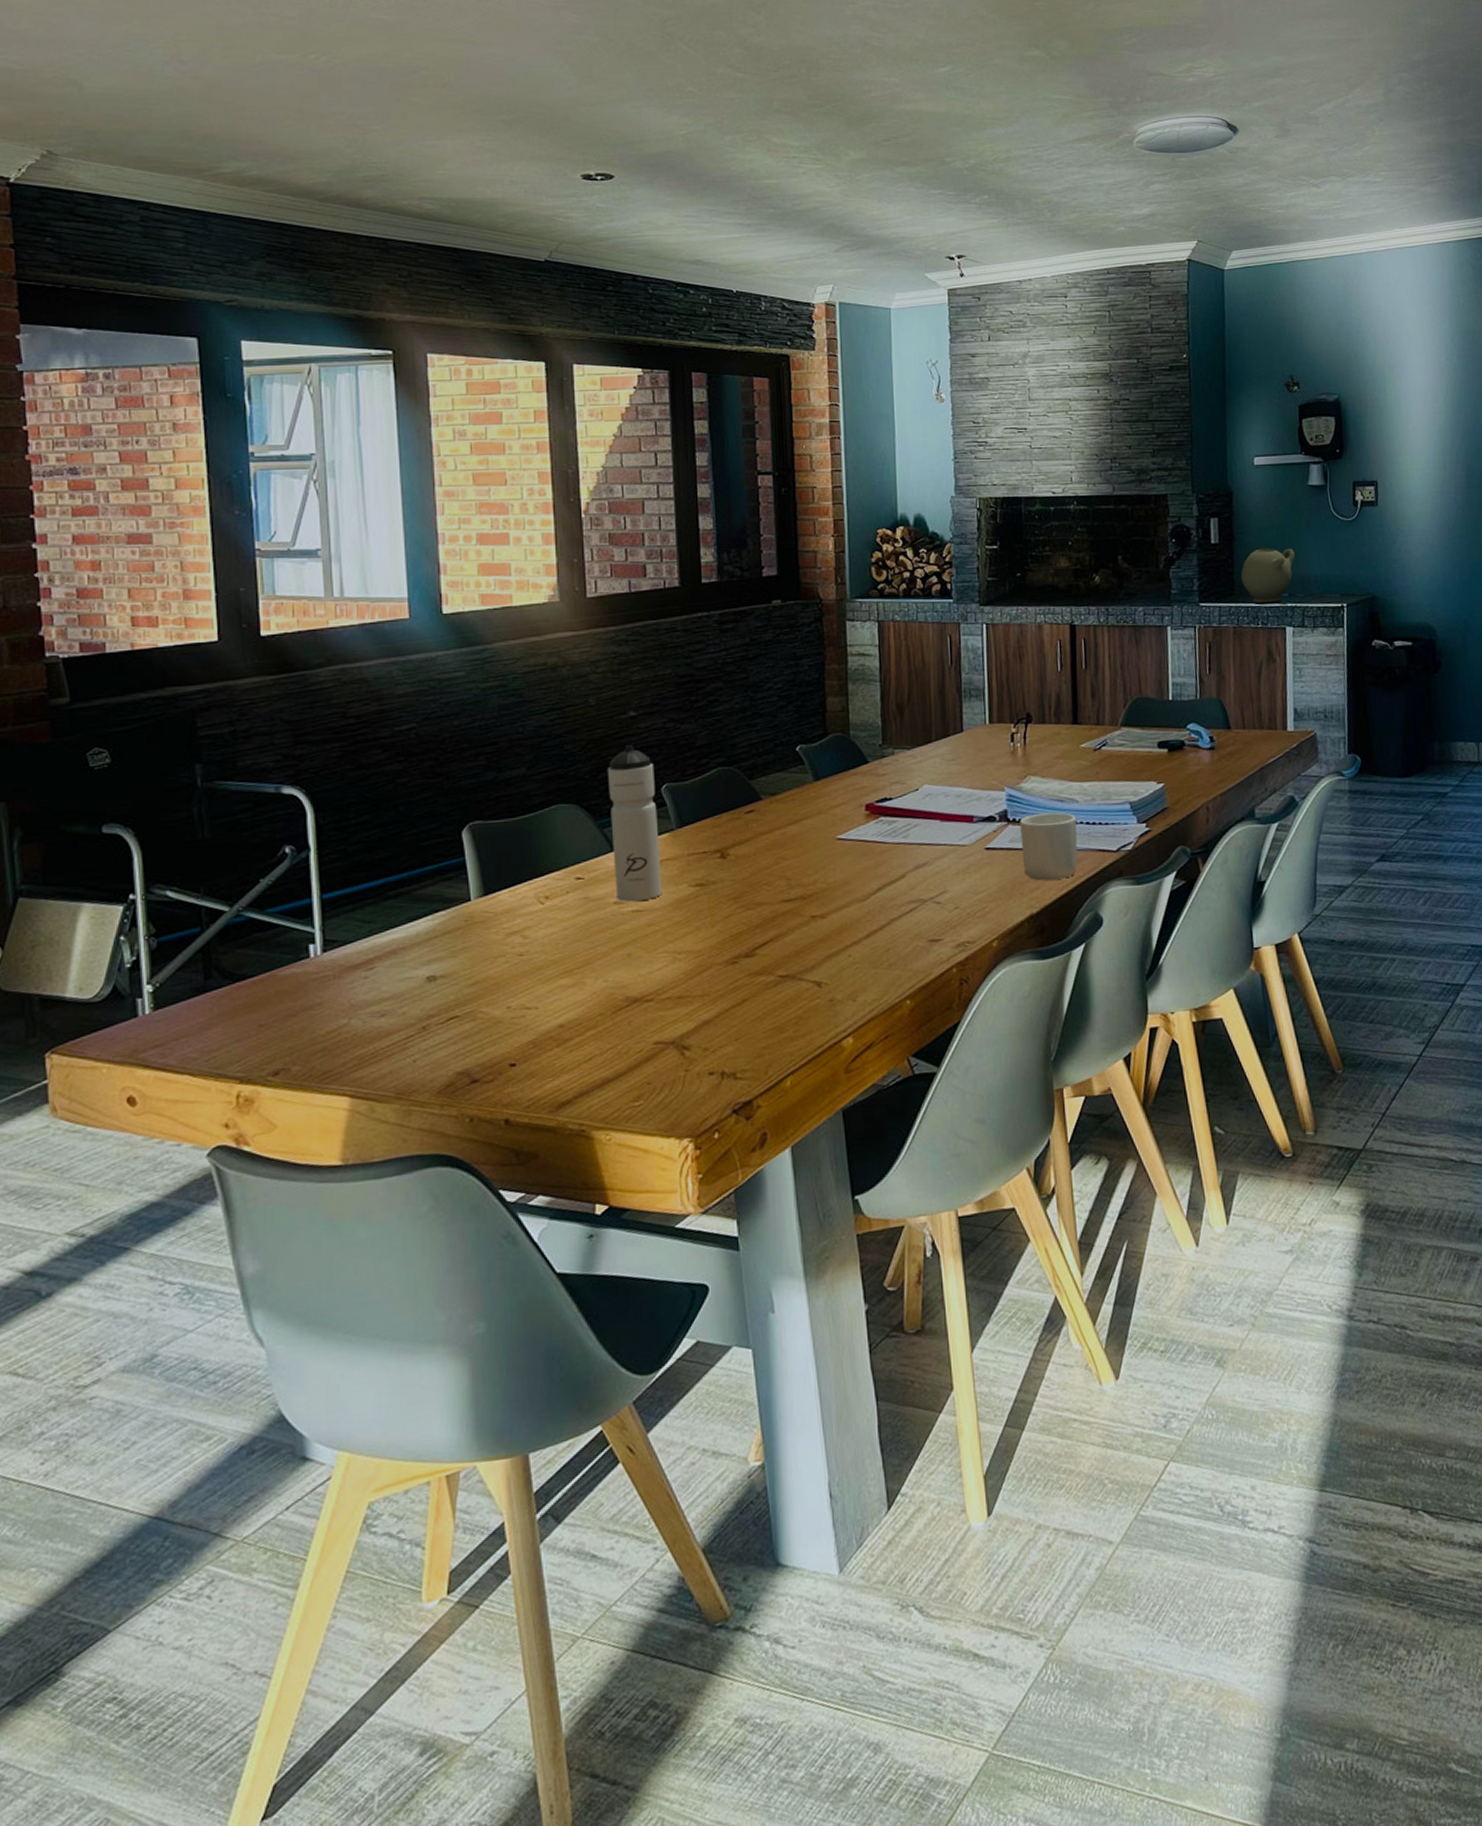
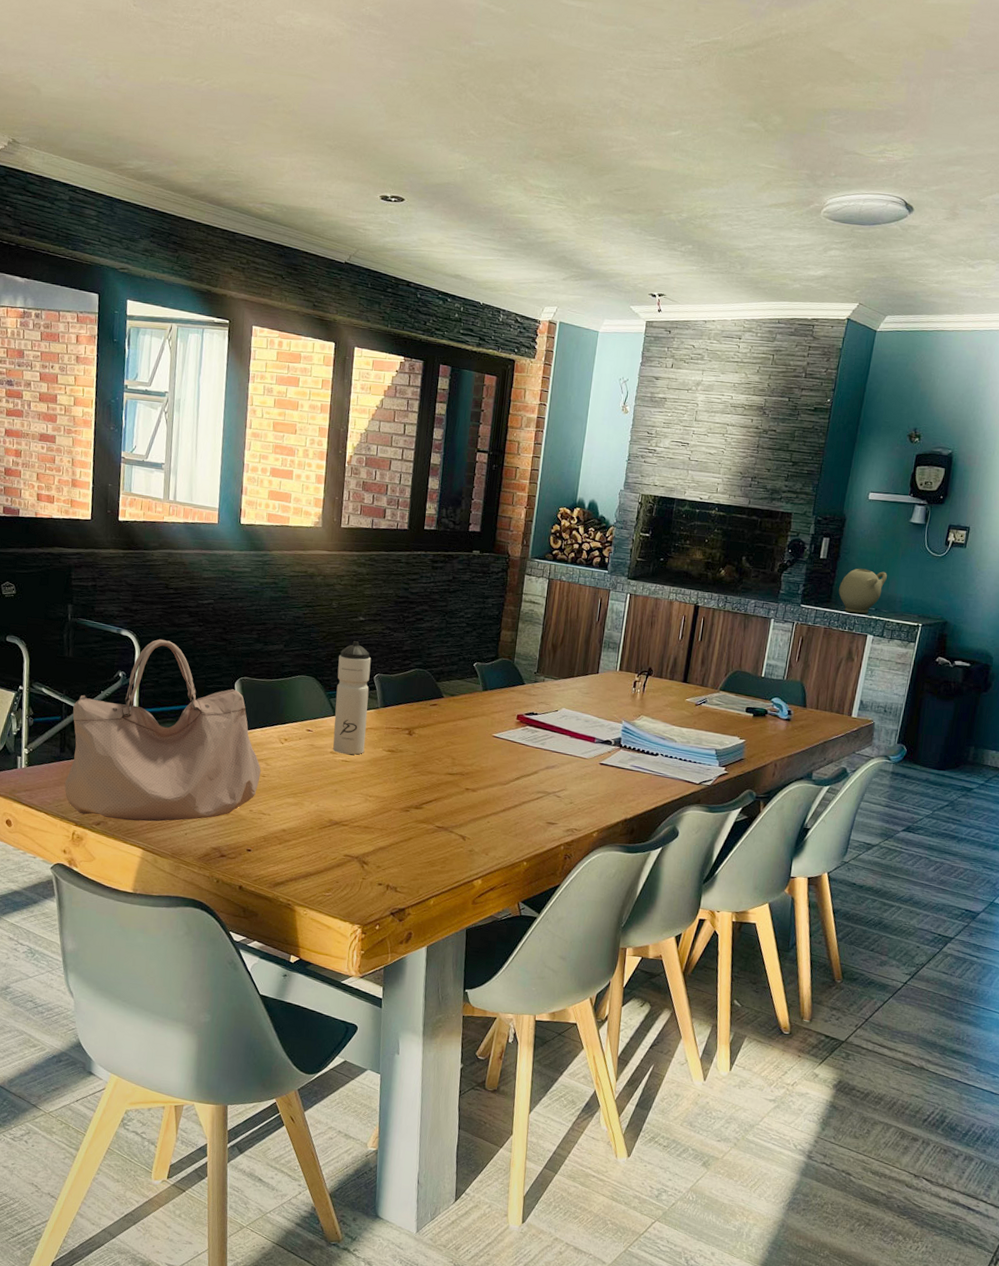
handbag: none [215,790,517,1065] -> present [64,639,261,822]
mug: present [1020,812,1078,881] -> none [626,745,673,797]

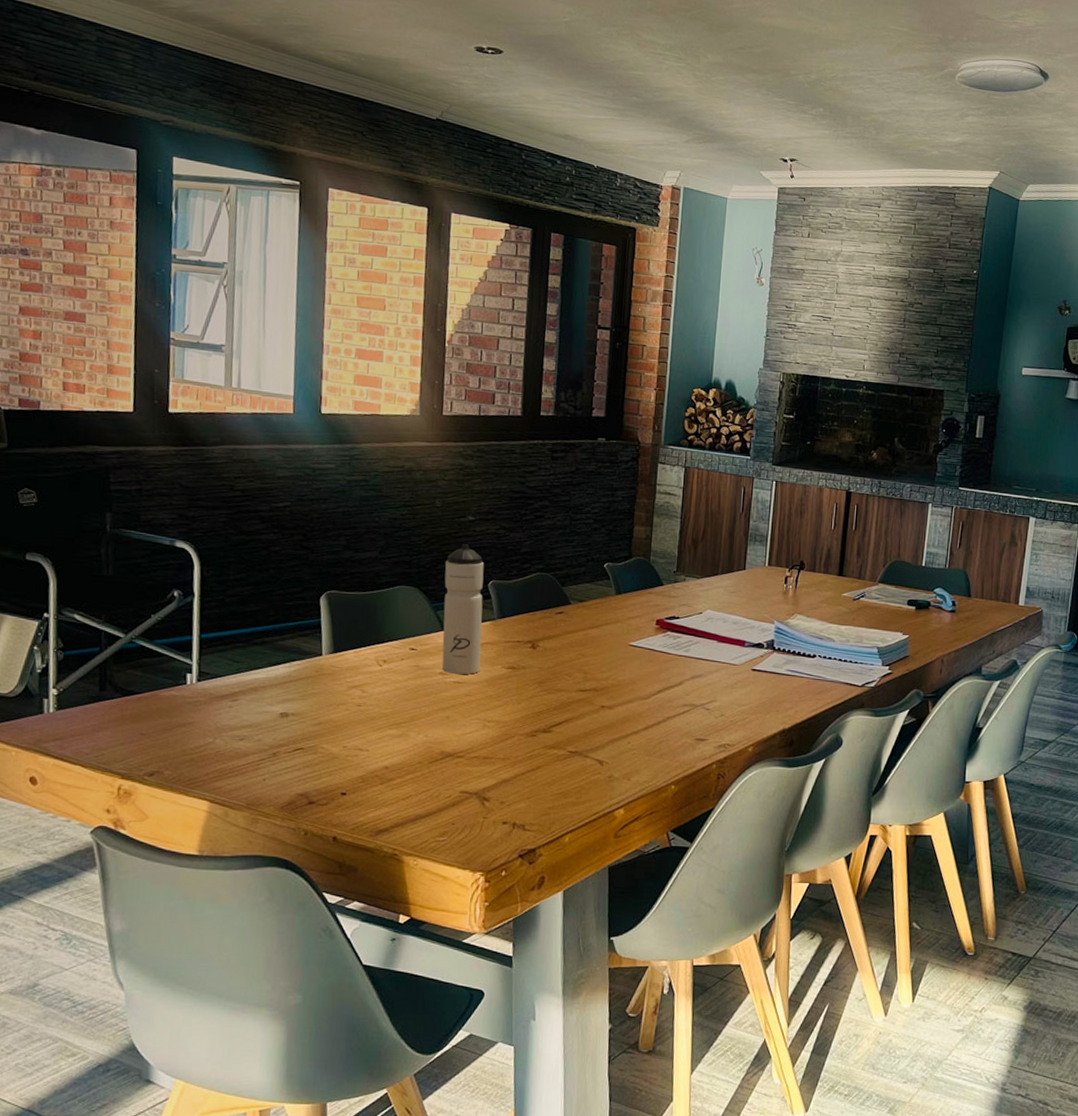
handbag: present [64,639,261,822] -> none [105,551,356,769]
ceramic jug: present [838,568,887,615] -> none [997,447,1046,497]

